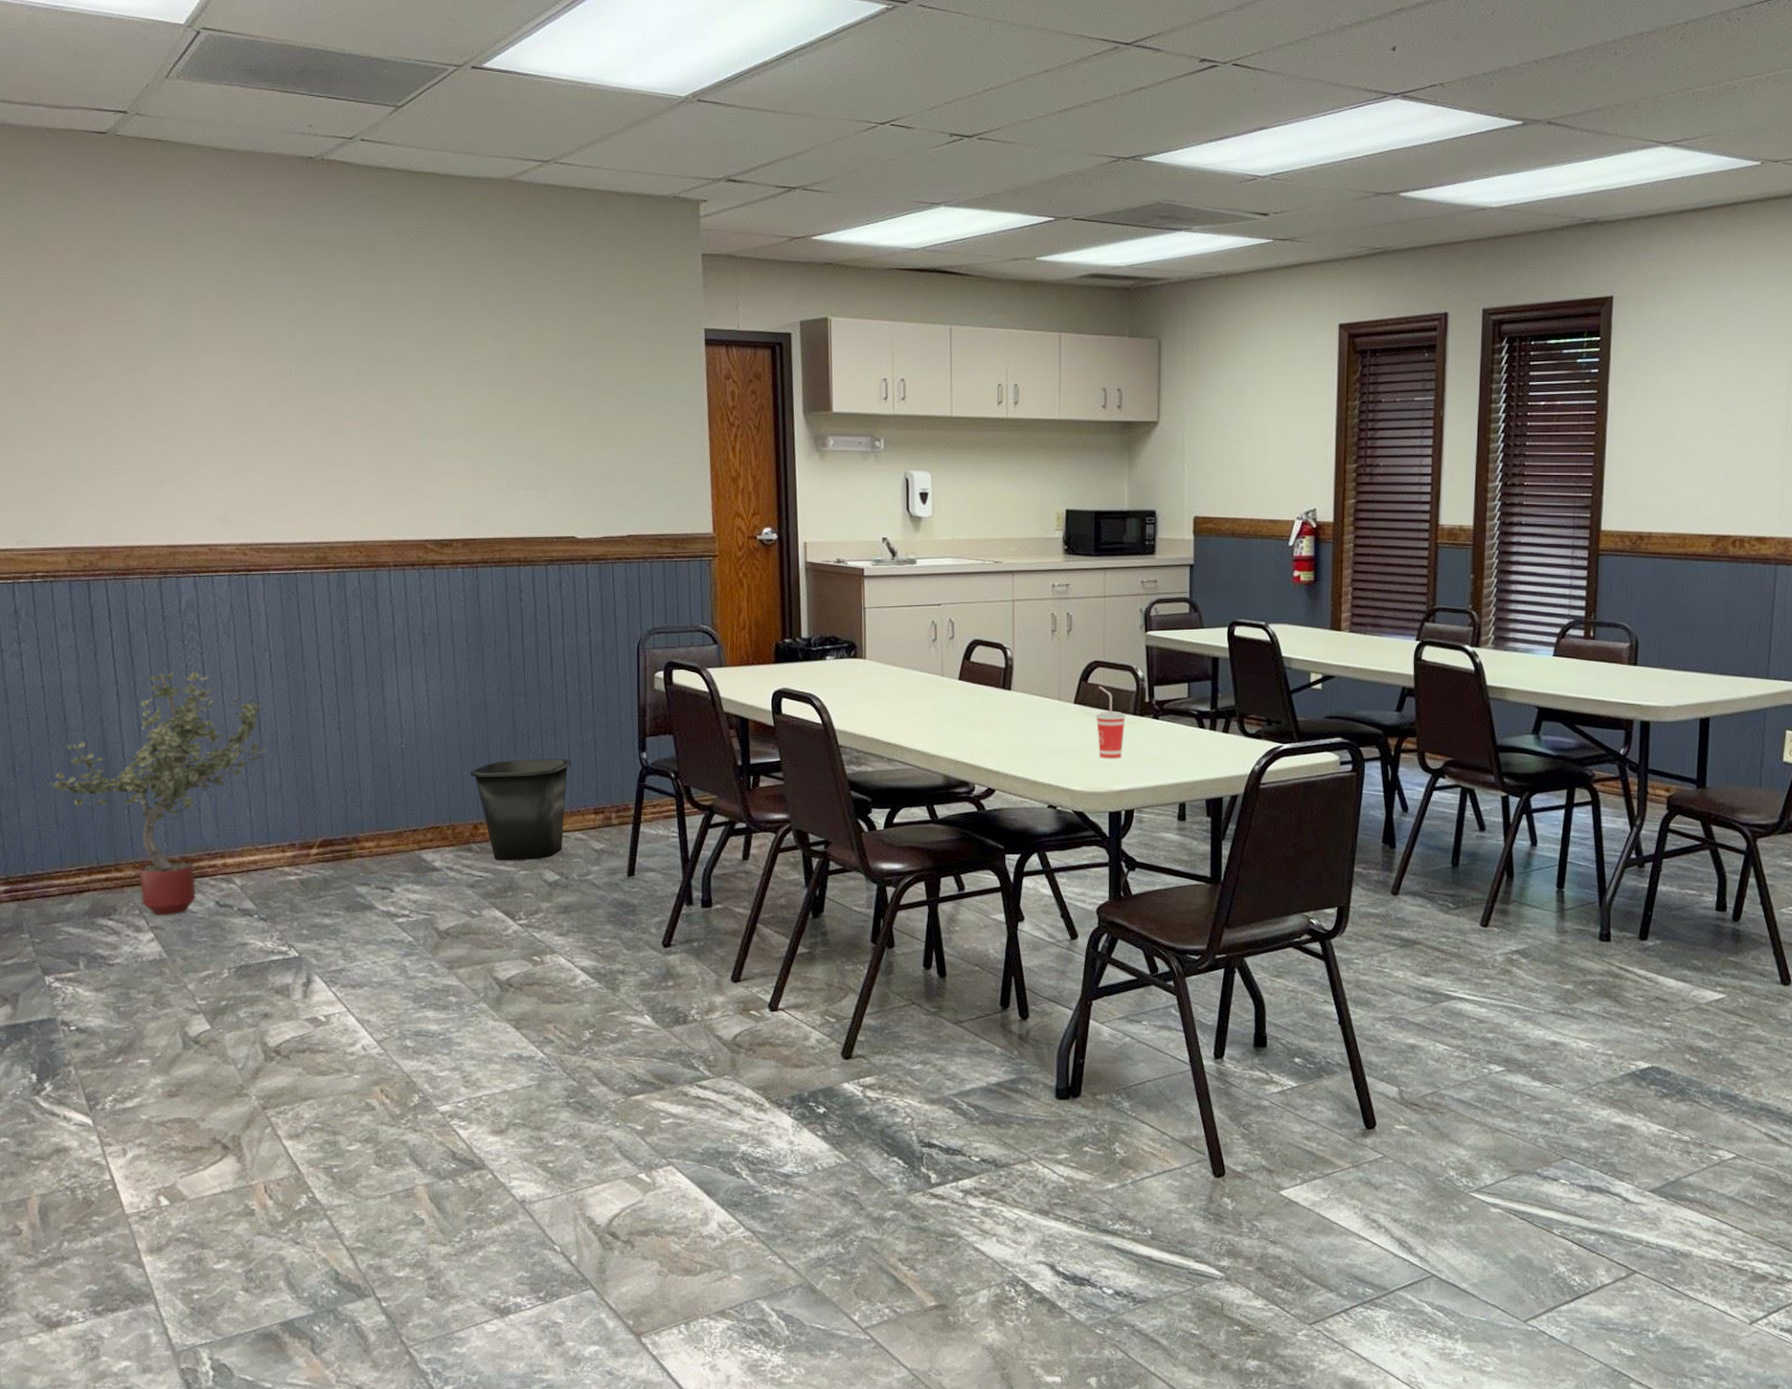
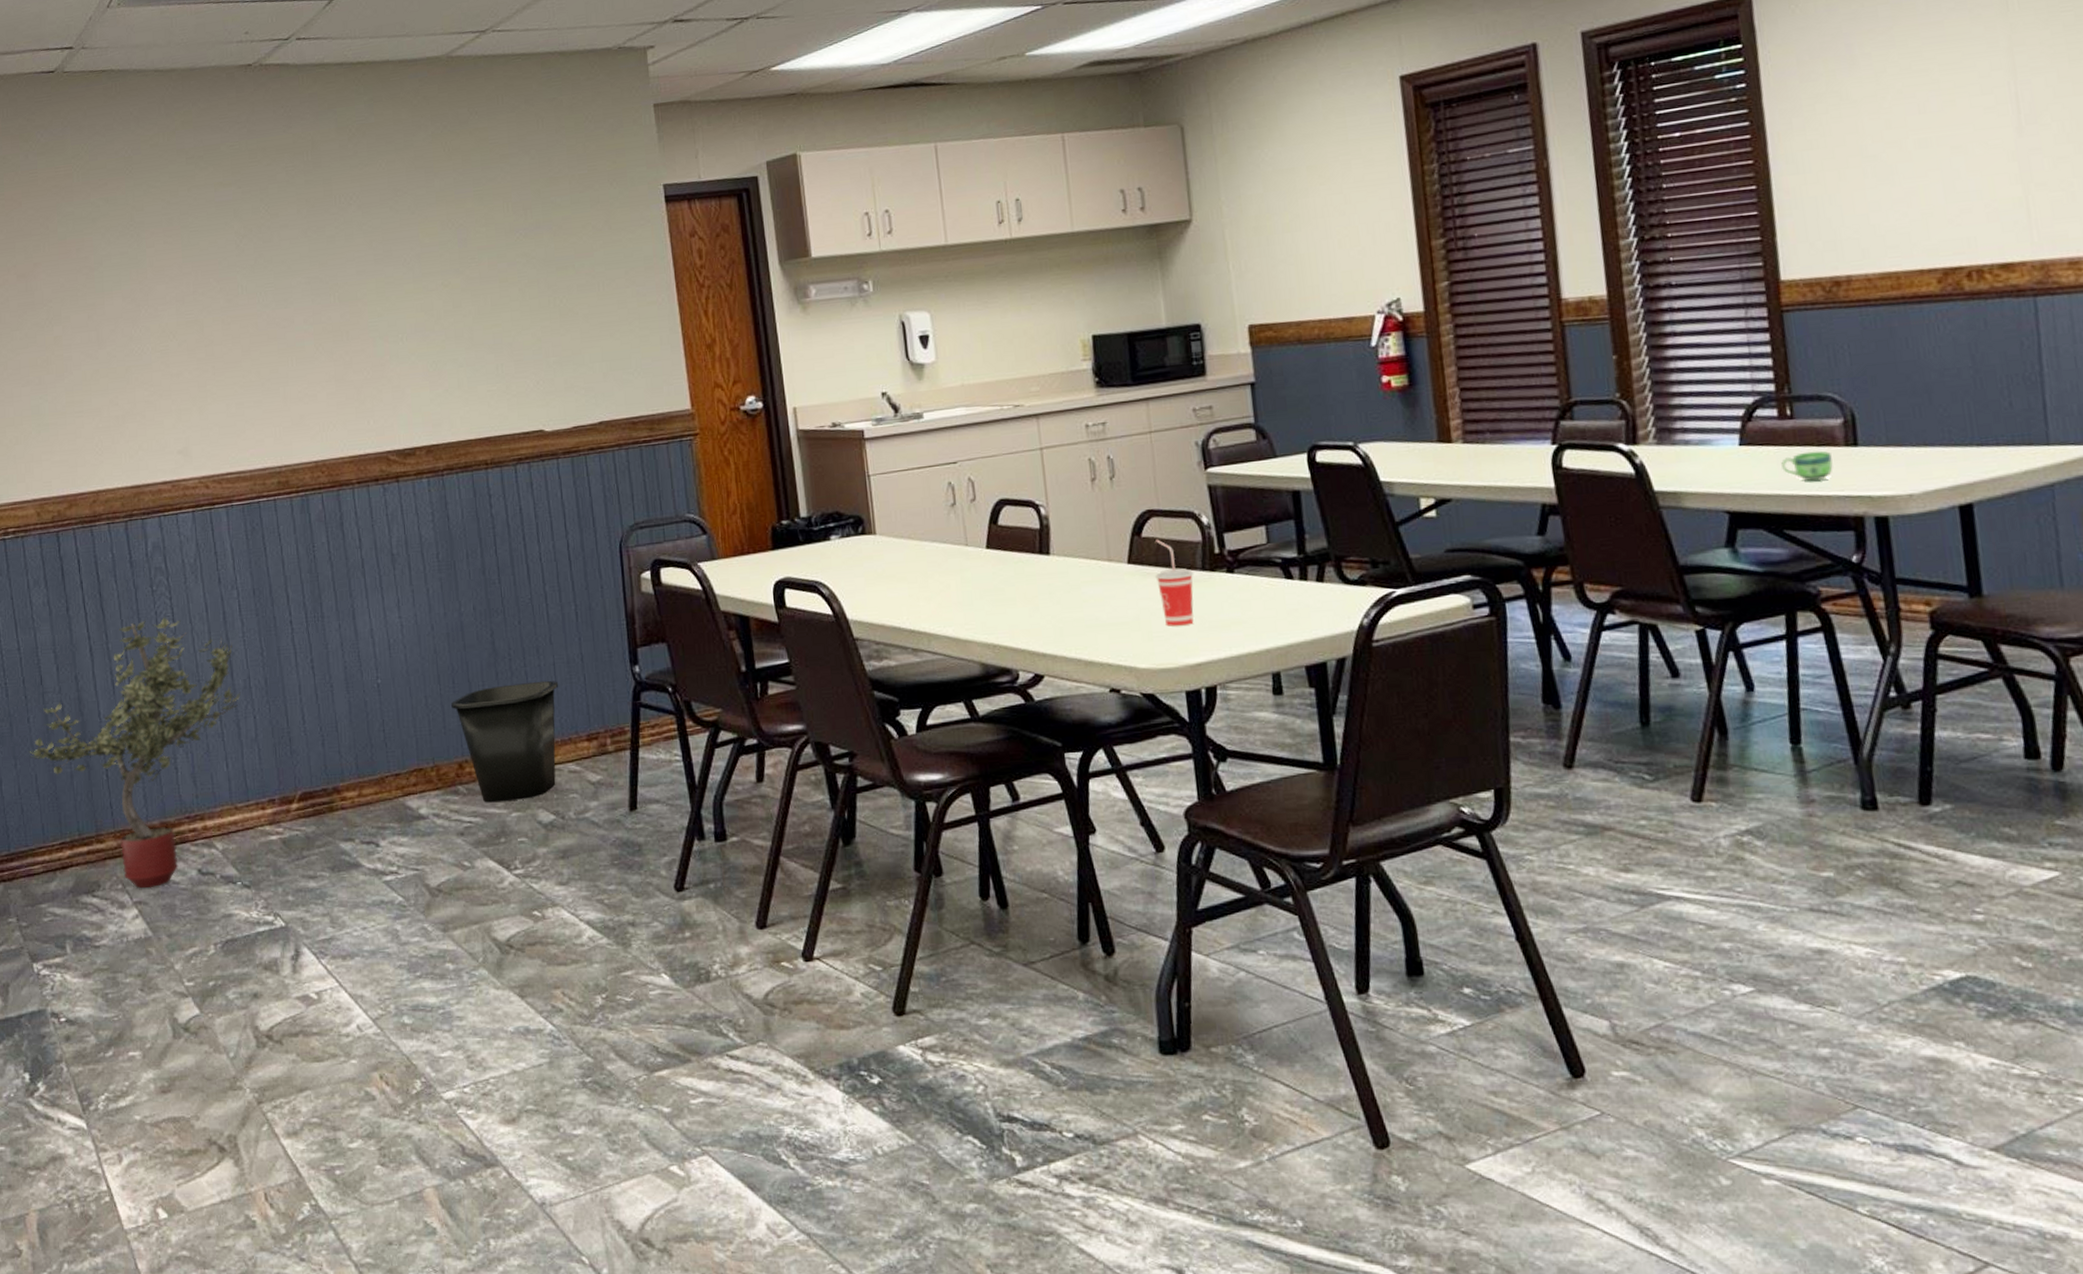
cup: none [1581,666,1617,689] -> present [1781,451,1833,481]

